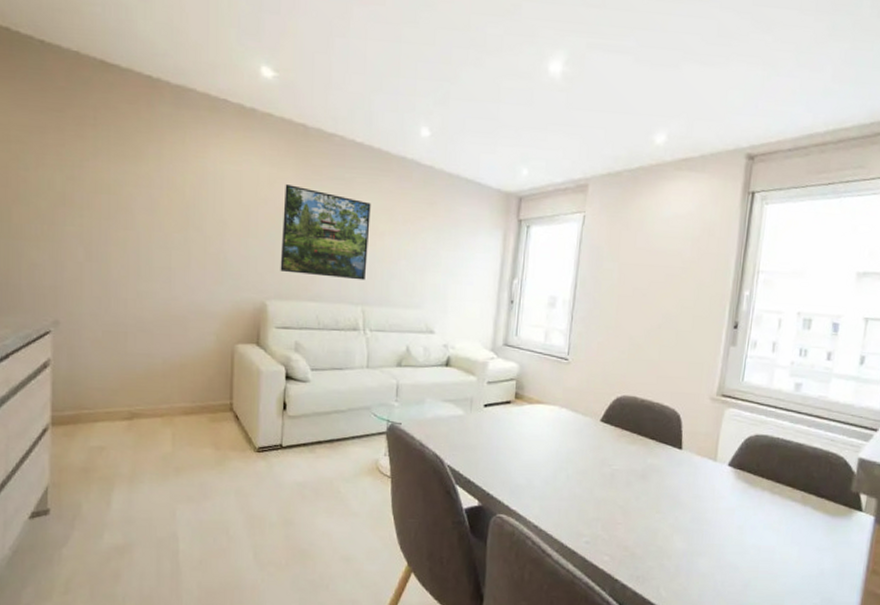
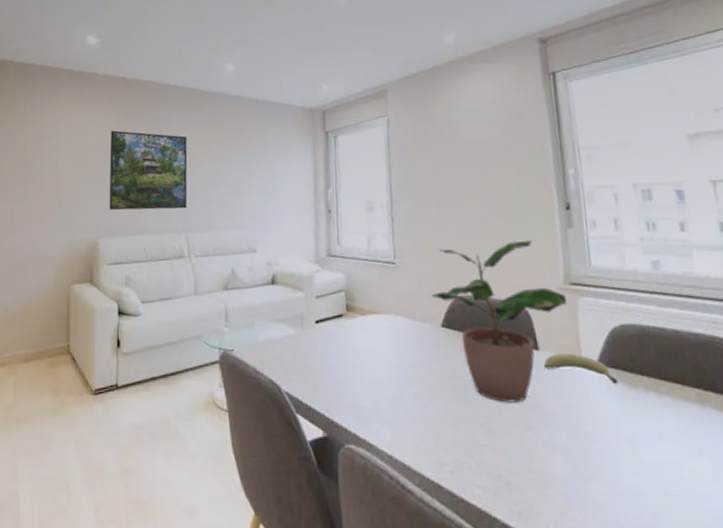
potted plant: none [596,351,715,491] -> present [431,239,567,403]
fruit: none [682,454,742,483] -> present [543,353,618,385]

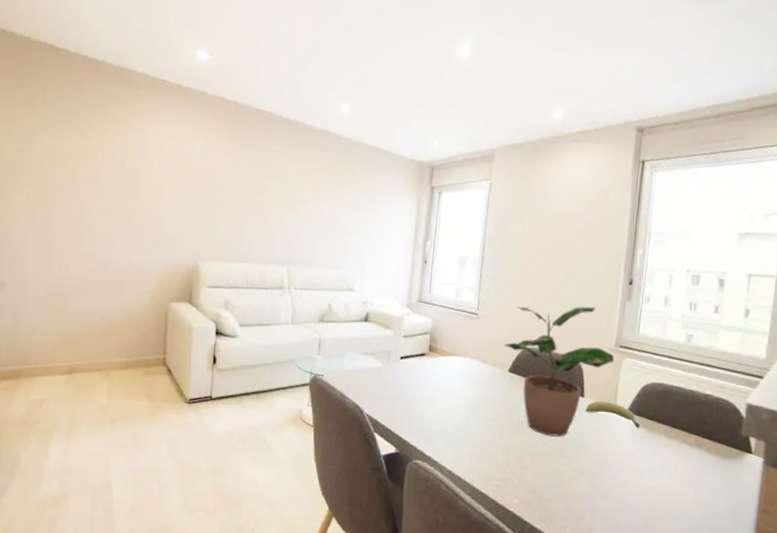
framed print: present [109,130,188,211] -> none [212,156,296,243]

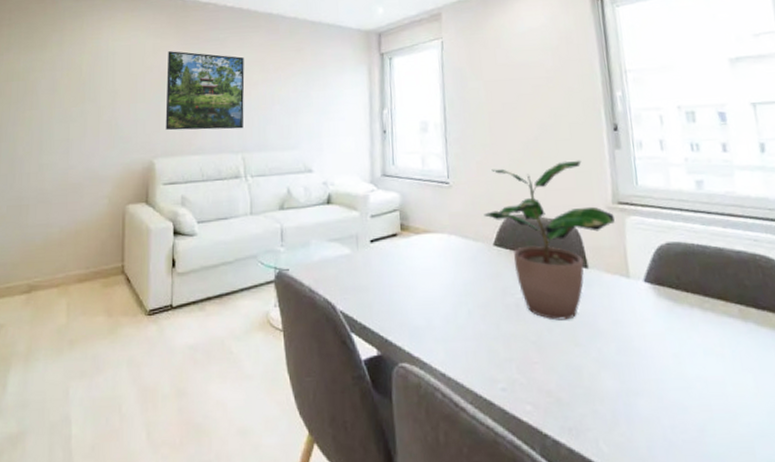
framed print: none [212,156,296,243] -> present [165,51,245,131]
fruit: present [585,401,640,428] -> none [592,271,664,301]

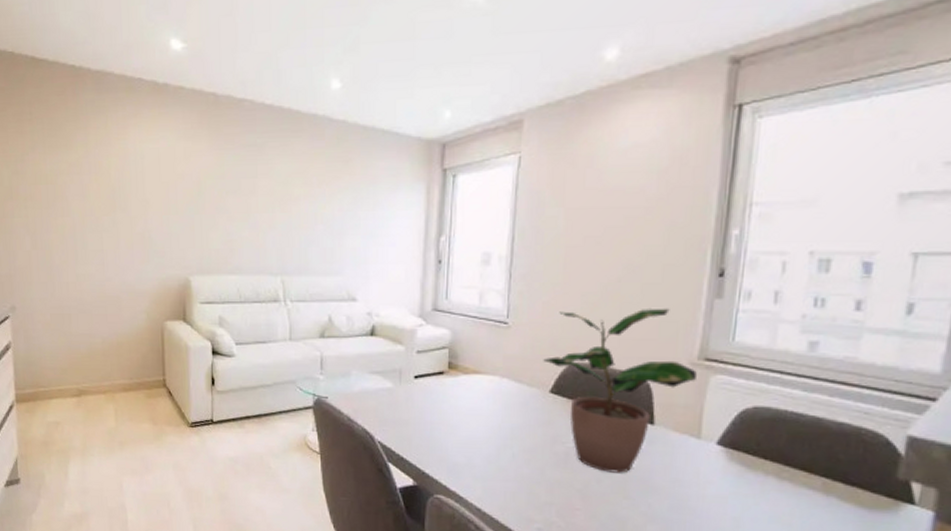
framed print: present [165,51,245,131] -> none [199,157,285,249]

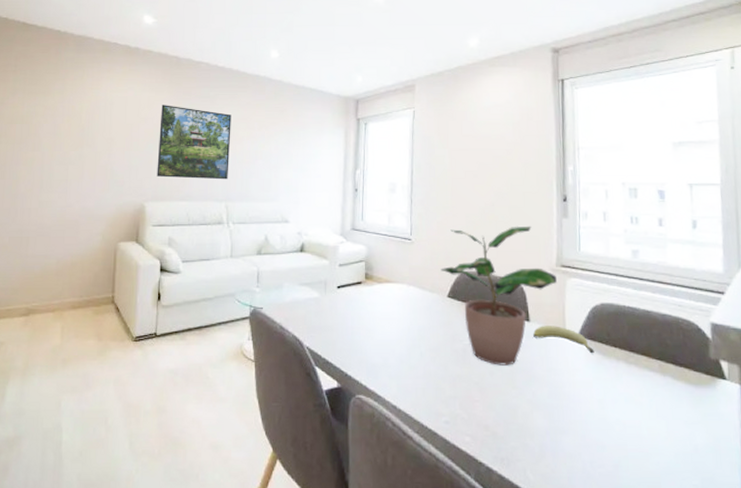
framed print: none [199,157,285,249] -> present [157,105,231,180]
fruit: none [655,430,736,466] -> present [532,326,595,354]

